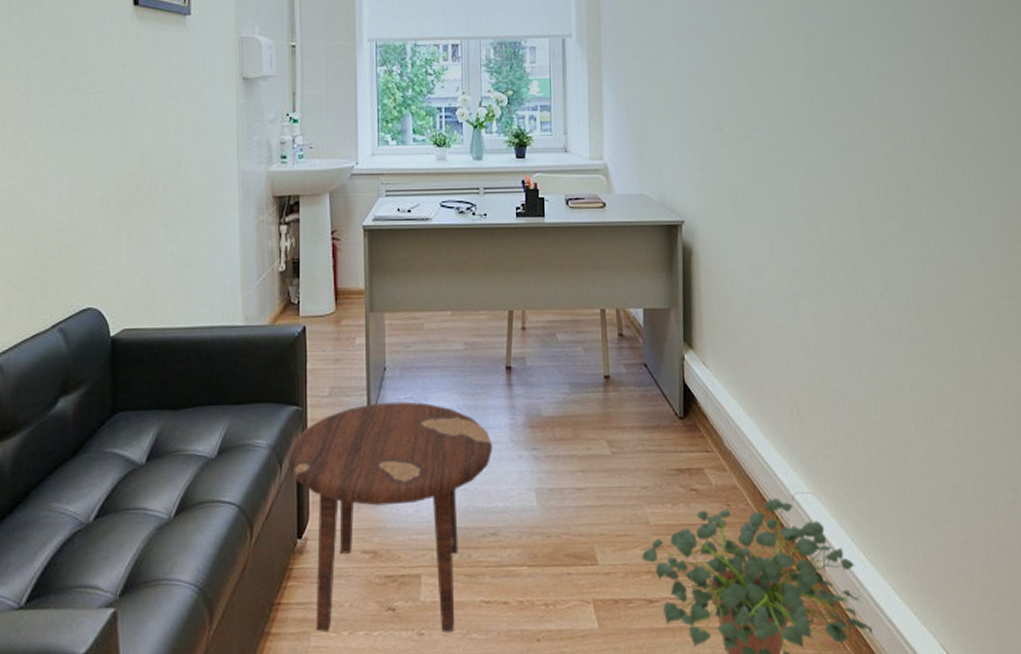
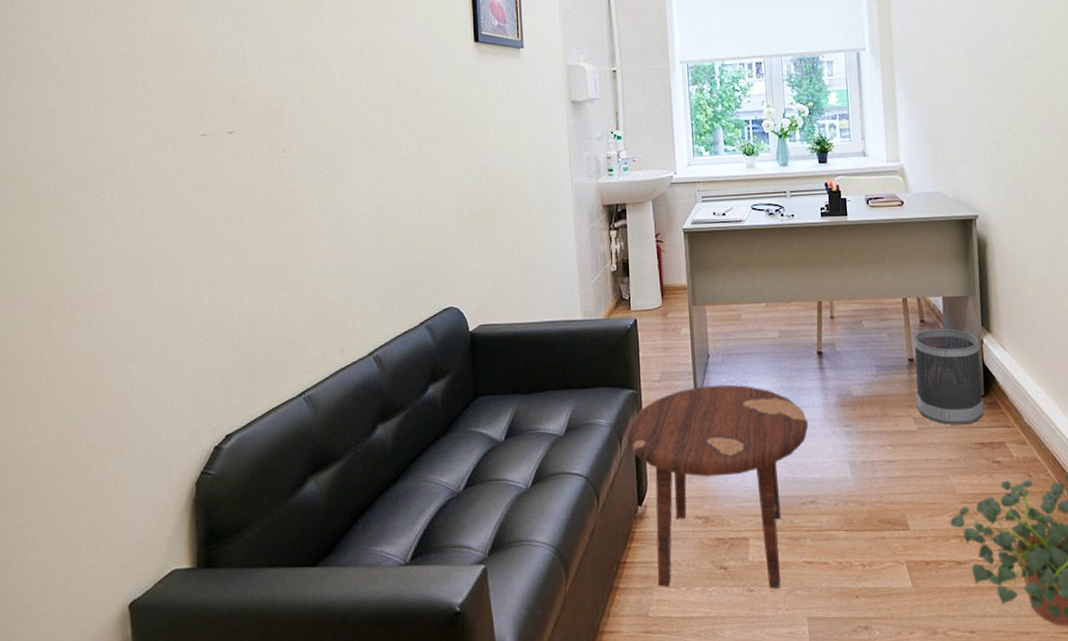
wastebasket: none [610,343,683,449] -> present [913,328,984,425]

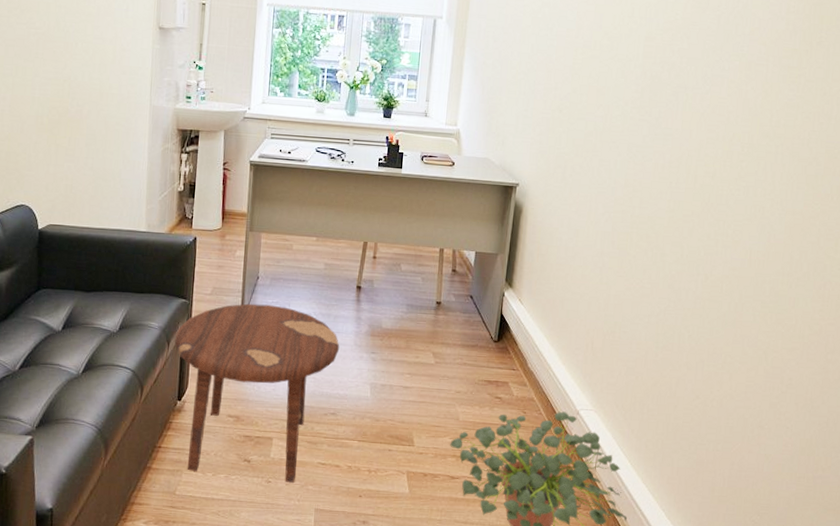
wastebasket: present [913,328,984,425] -> none [437,278,501,364]

